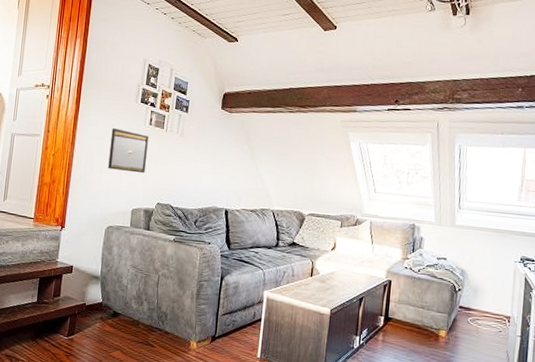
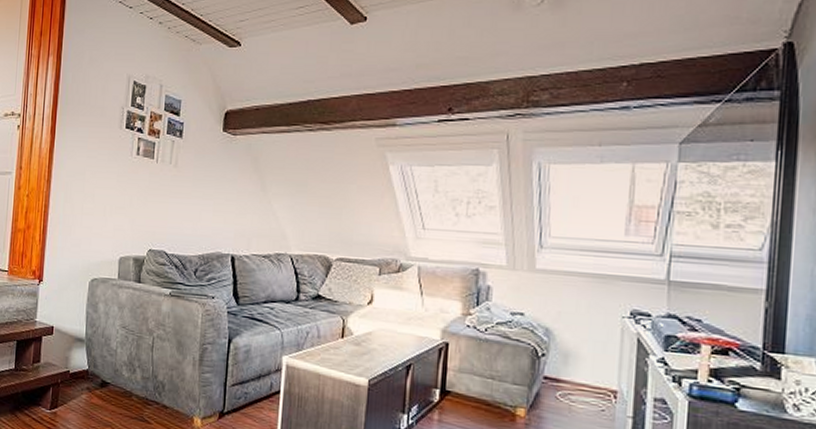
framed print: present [108,128,149,174] -> none [90,161,137,214]

